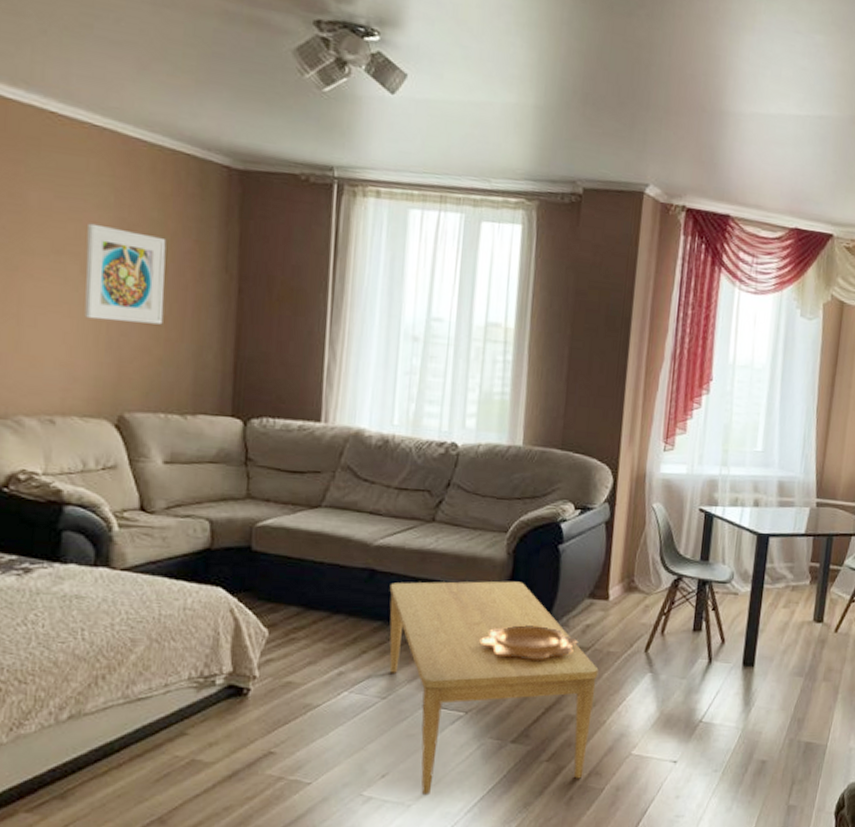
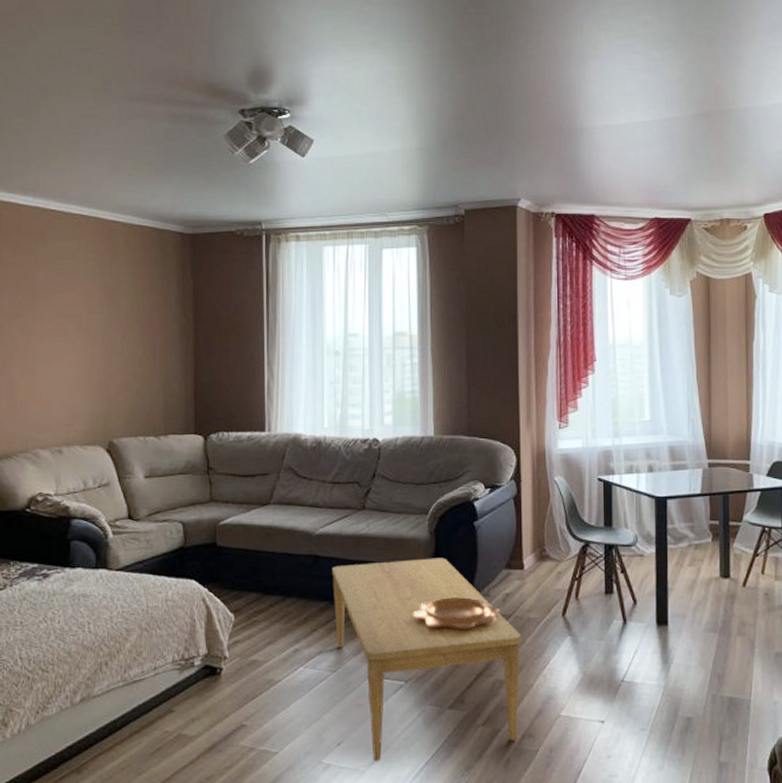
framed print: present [84,223,167,325] -> none [80,291,139,366]

